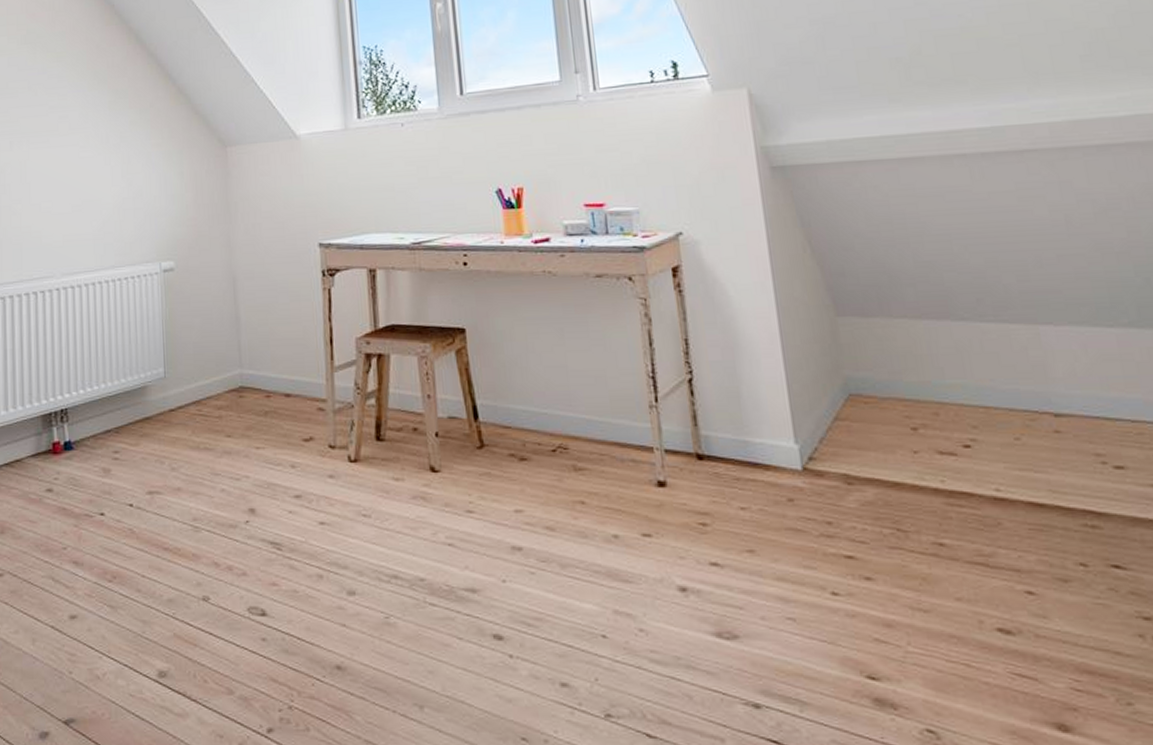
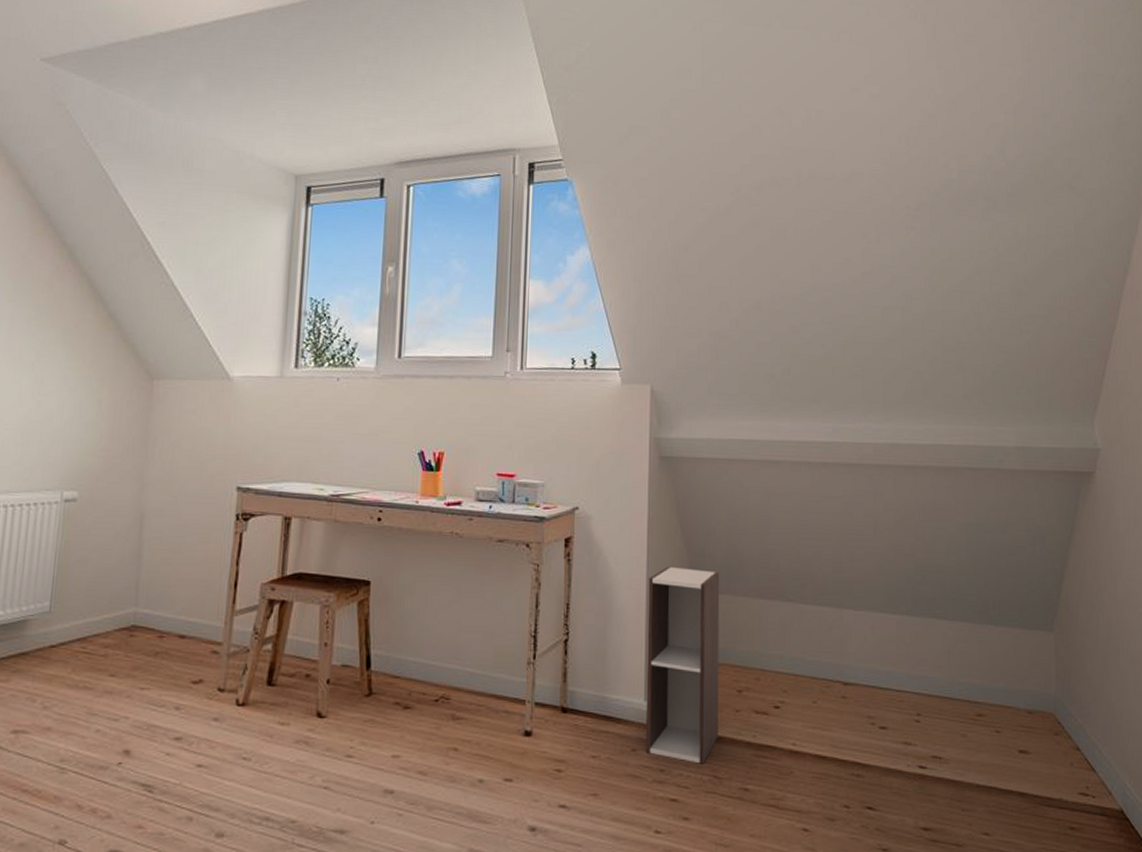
shelf: none [778,289,896,515] -> present [646,566,720,764]

